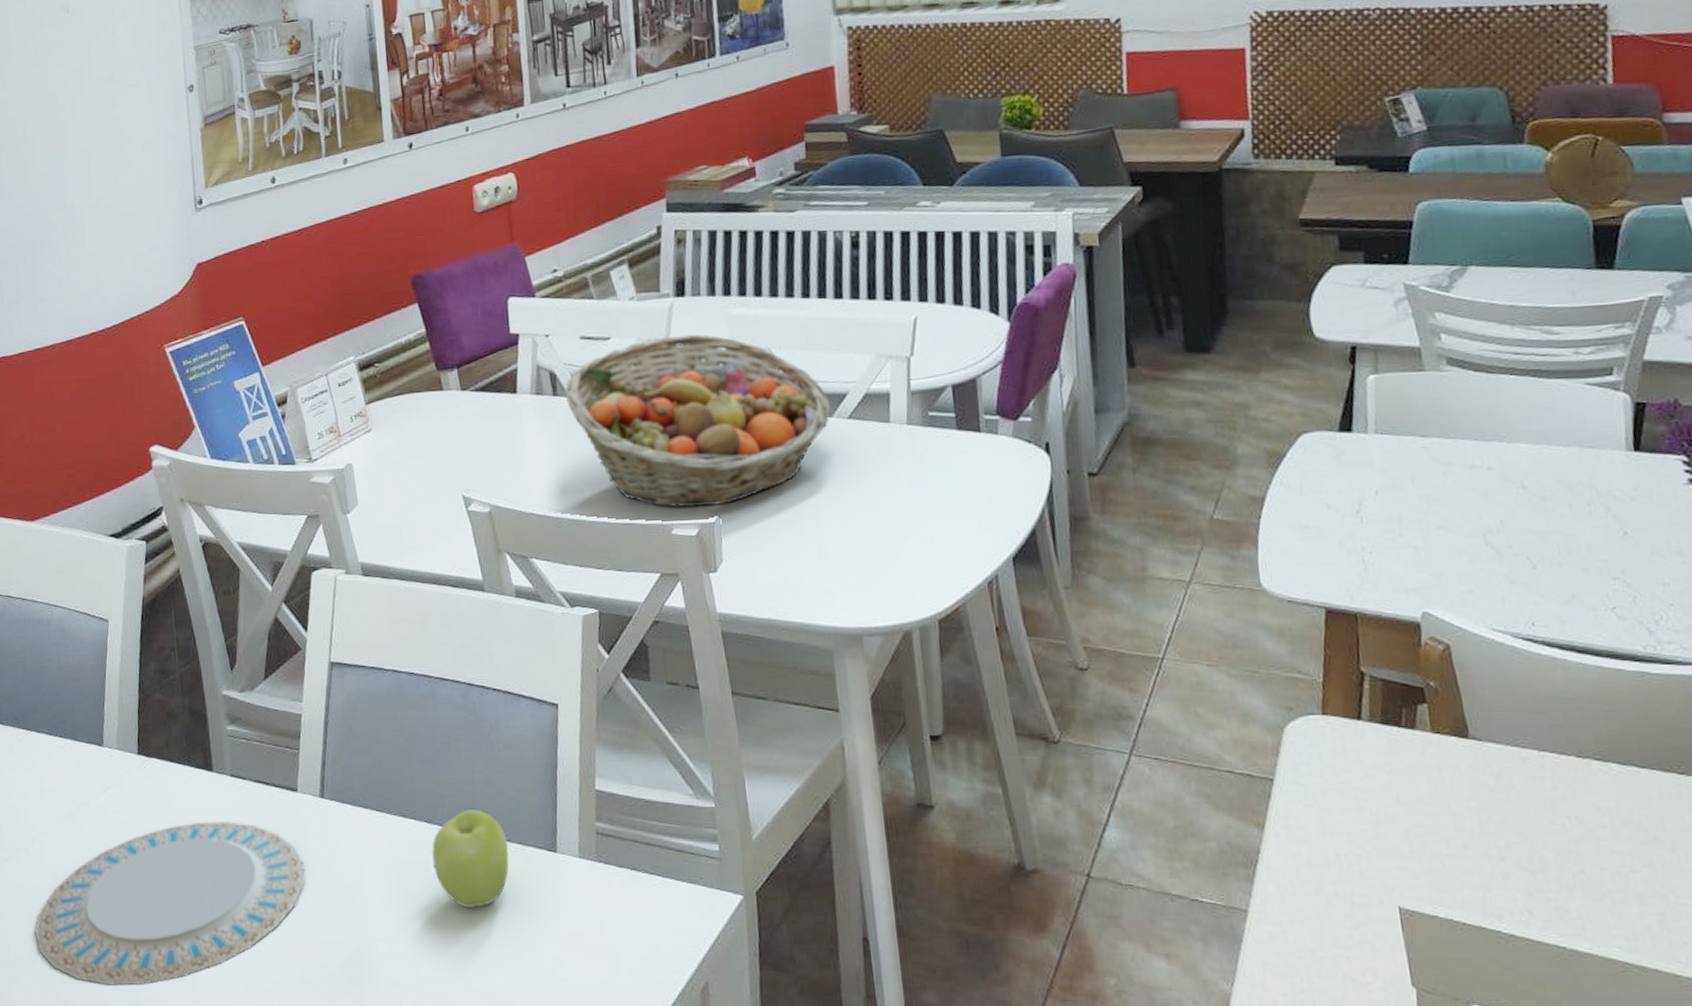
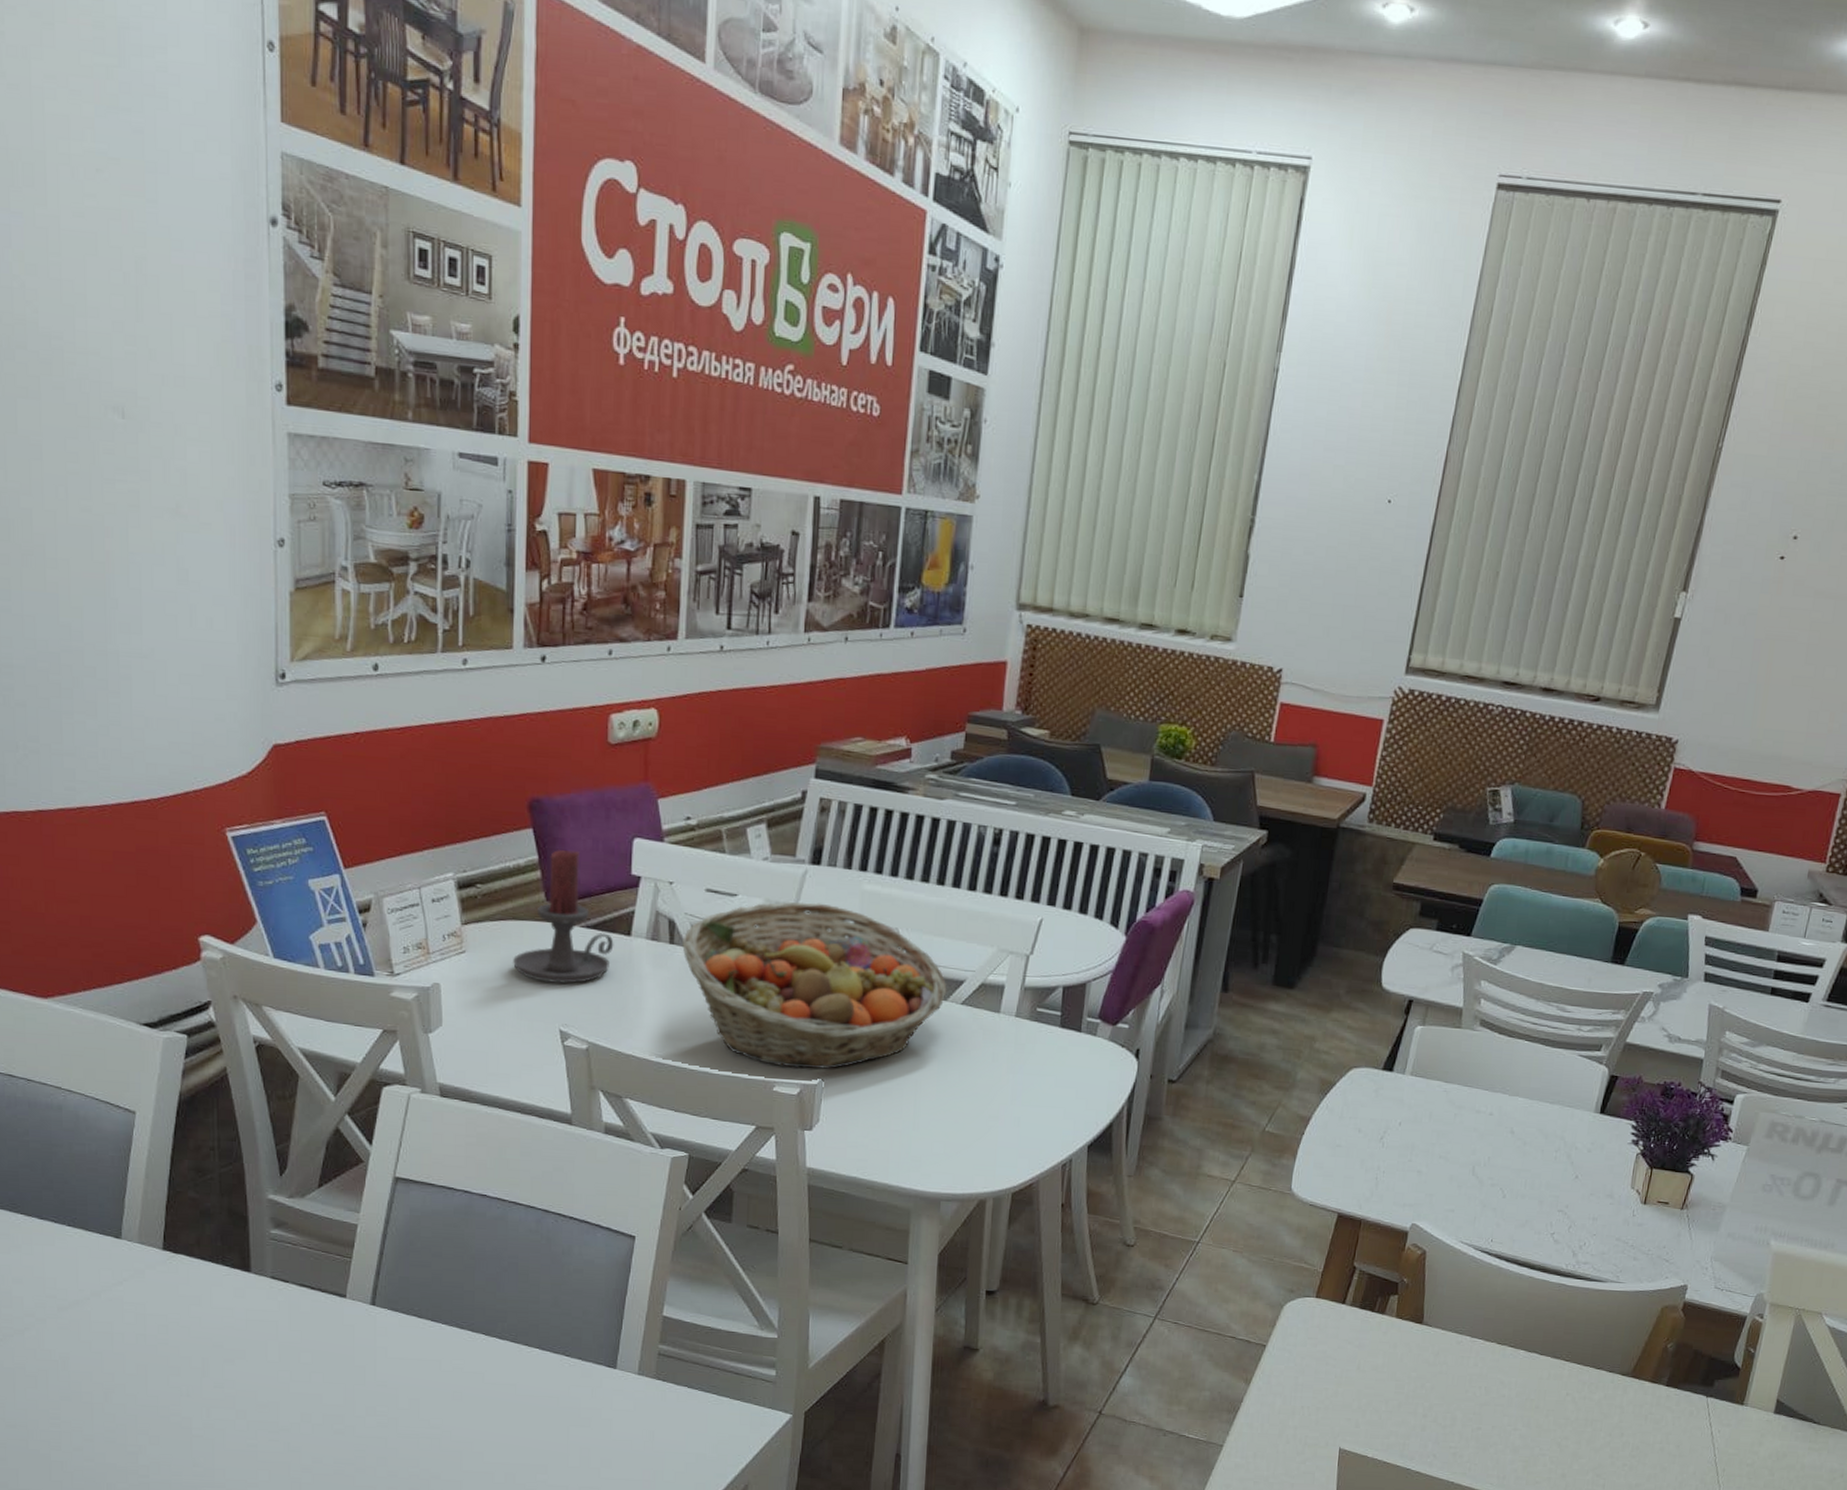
plate: present [35,820,305,986] -> none [27,1319,347,1470]
candle holder: none [414,318,503,451] -> present [513,849,614,984]
apple: present [432,810,509,908] -> none [487,1325,567,1413]

